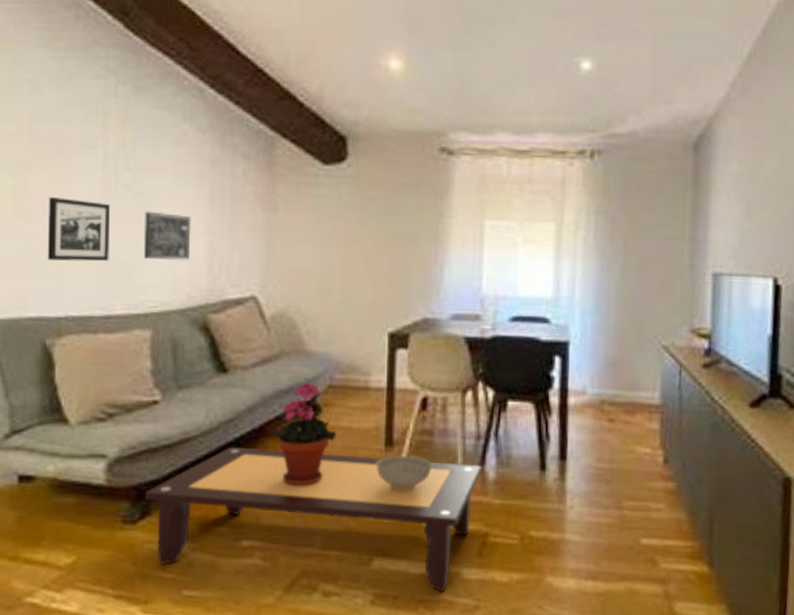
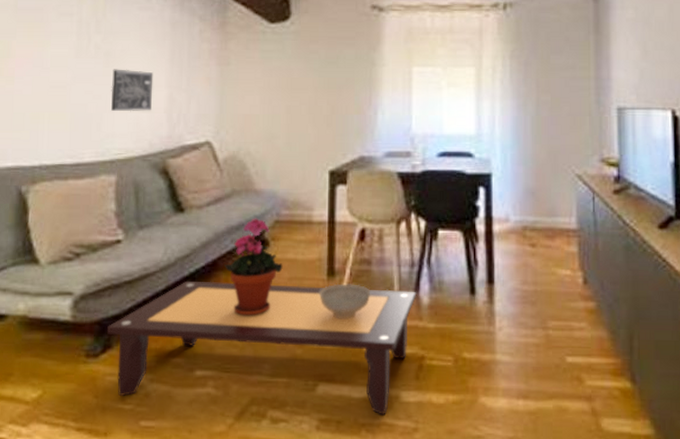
picture frame: present [47,197,111,262] -> none [25,59,83,115]

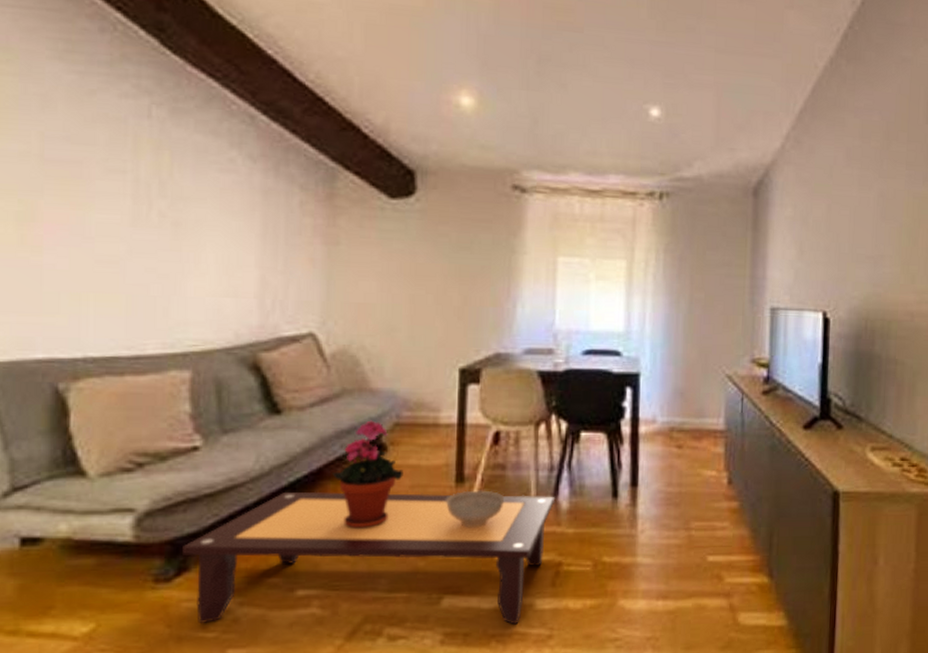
wall art: present [111,69,154,112] -> none [182,242,240,296]

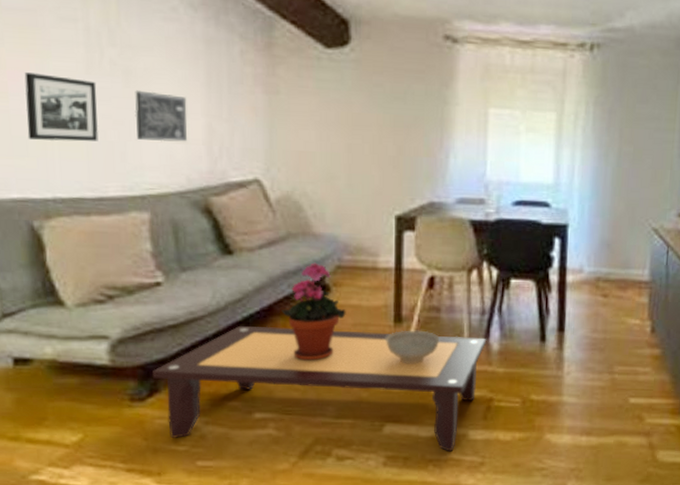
picture frame: none [60,225,142,297] -> present [24,72,98,142]
wall art: none [182,242,240,296] -> present [134,90,187,142]

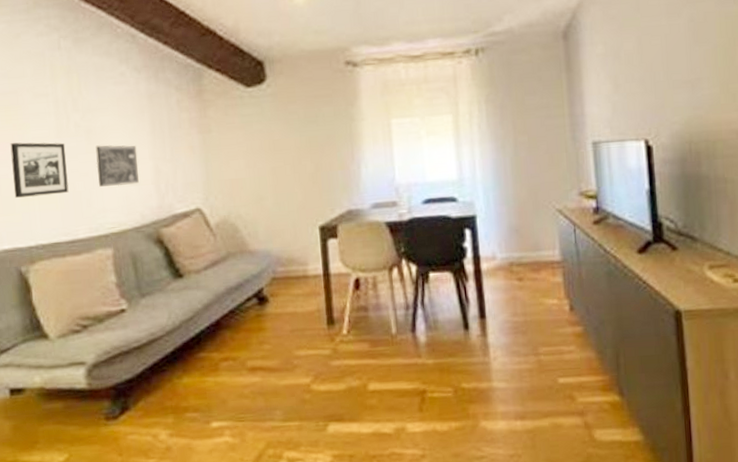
coffee table: present [151,325,487,452] -> none [122,332,414,452]
potted plant: present [281,262,346,361] -> none [228,277,284,369]
decorative bowl: present [386,330,440,364] -> none [321,329,370,364]

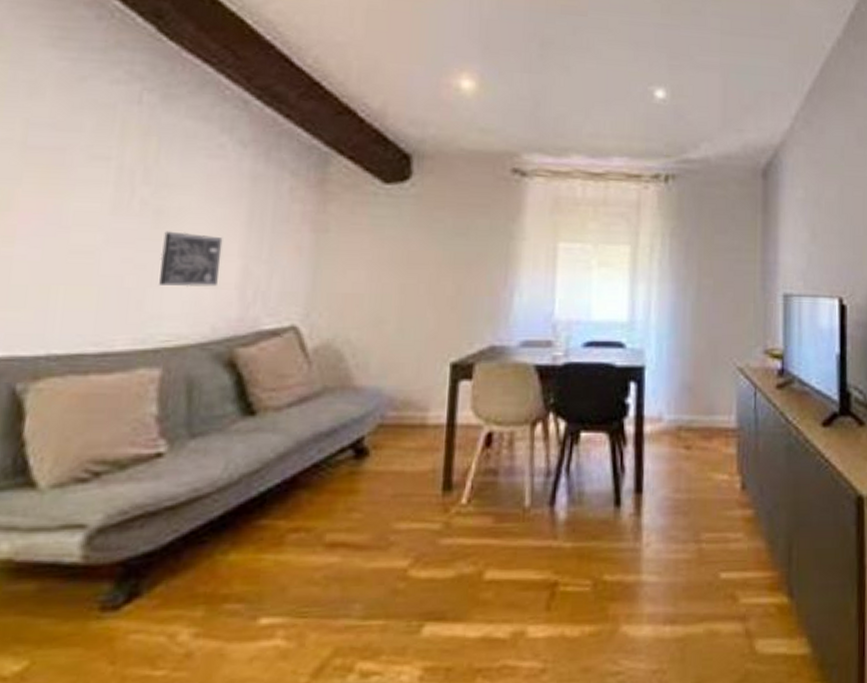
picture frame: present [10,142,69,198] -> none [29,214,121,289]

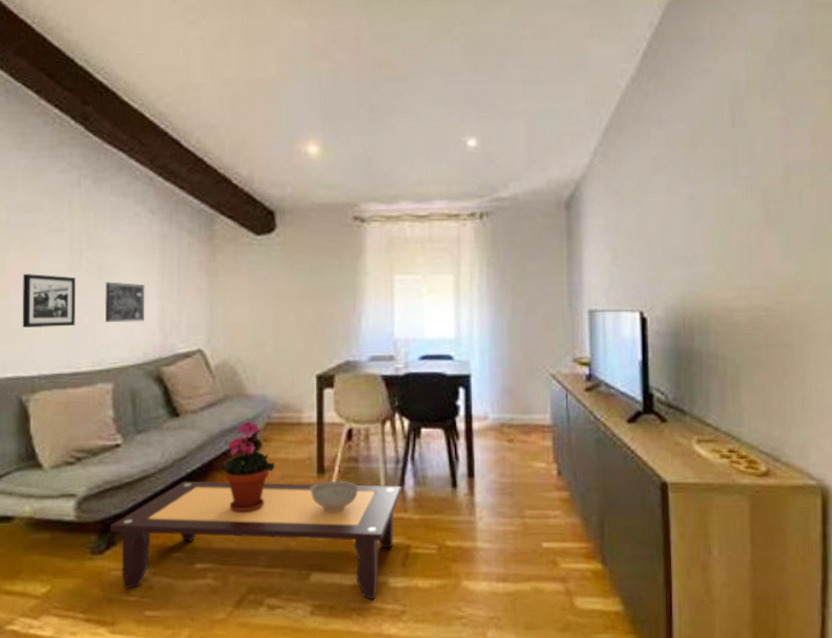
picture frame: none [29,214,121,289] -> present [22,274,76,327]
coffee table: none [133,502,552,659] -> present [109,480,402,600]
potted plant: none [307,421,386,545] -> present [219,421,275,512]
decorative bowl: none [431,499,496,543] -> present [310,480,359,513]

